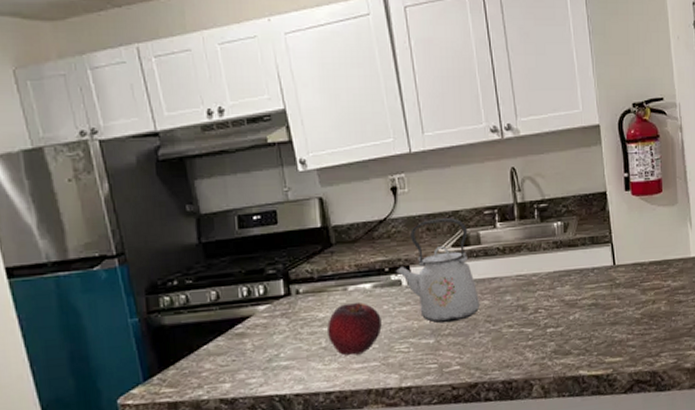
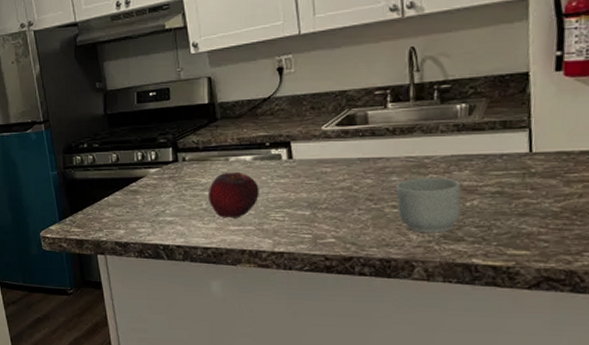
kettle: present [395,218,480,324] -> none [276,98,363,198]
mug: none [510,294,567,351] -> present [396,178,462,233]

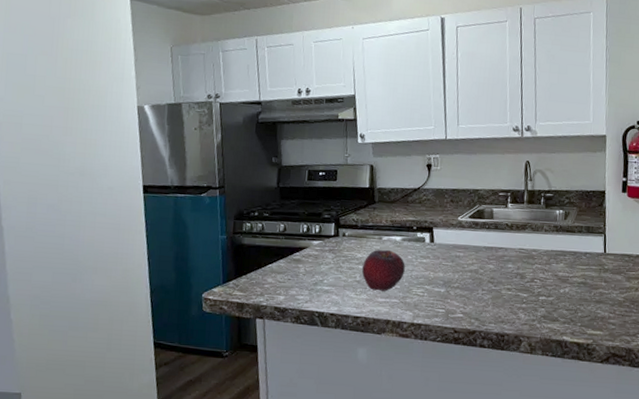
mug: present [396,178,462,233] -> none [511,266,558,314]

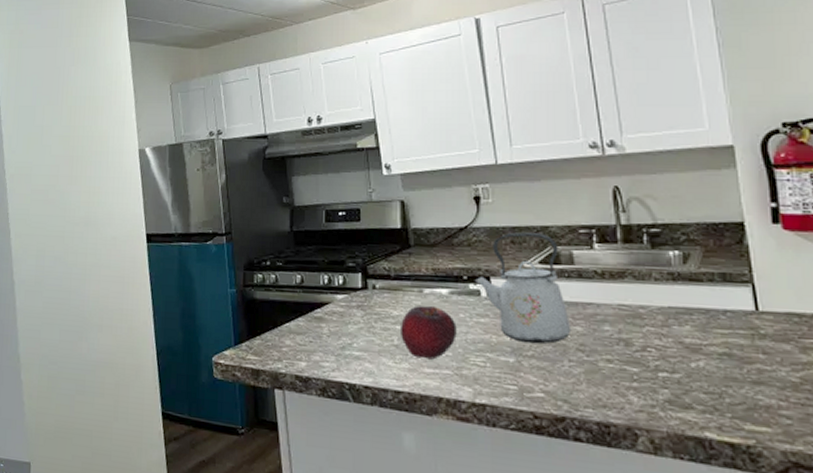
kettle: none [421,193,487,278] -> present [474,232,572,344]

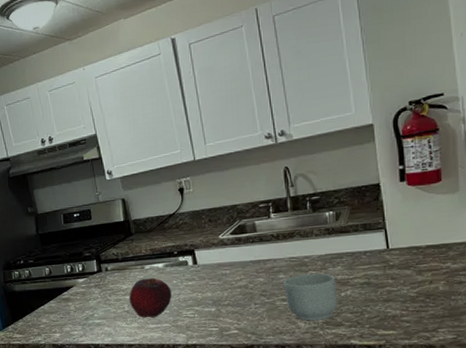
kettle: present [474,232,572,344] -> none [182,211,256,296]
mug: none [610,329,687,397] -> present [284,273,338,321]

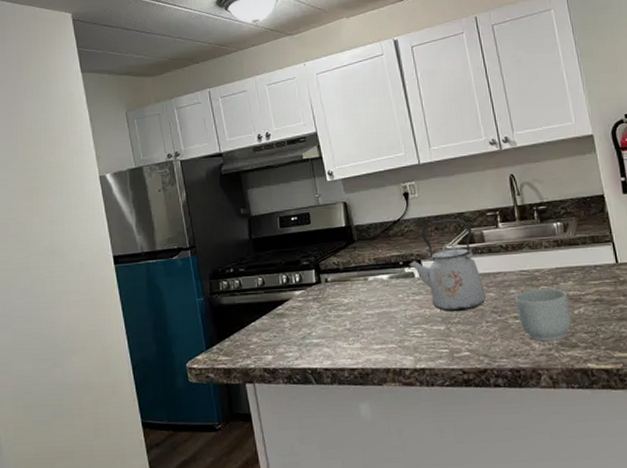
fruit: present [129,277,172,318] -> none [351,290,398,338]
kettle: none [182,211,256,296] -> present [408,219,487,312]

